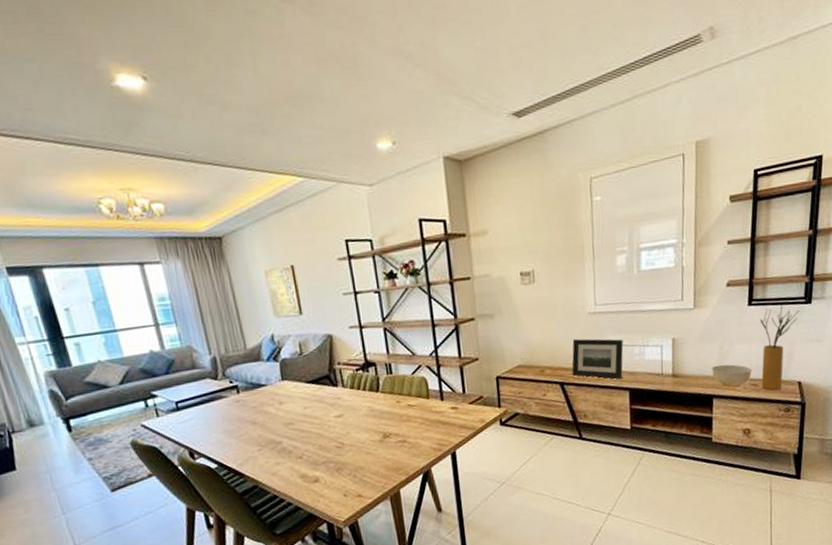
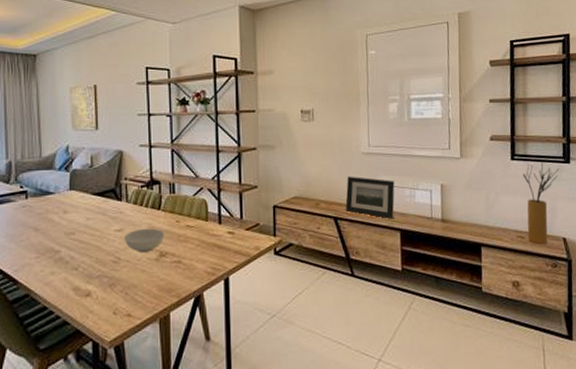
bowl: none [344,410,387,436] -> present [123,228,165,252]
bowl: present [712,364,752,387] -> none [479,214,518,237]

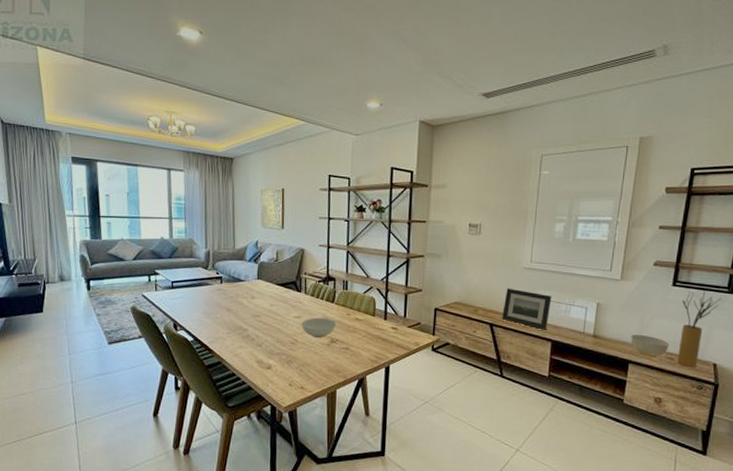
bowl: none [479,214,518,237] -> present [631,334,670,357]

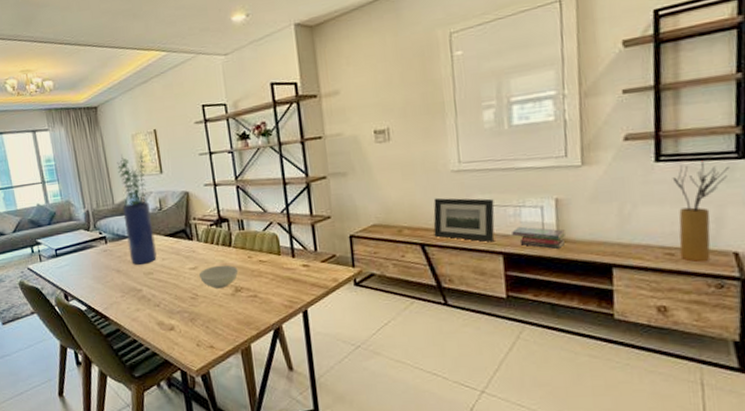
vase: none [241,206,270,307] -> present [117,151,157,265]
books: none [561,321,600,343] -> present [512,226,565,249]
bowl: present [631,334,670,357] -> none [609,229,666,256]

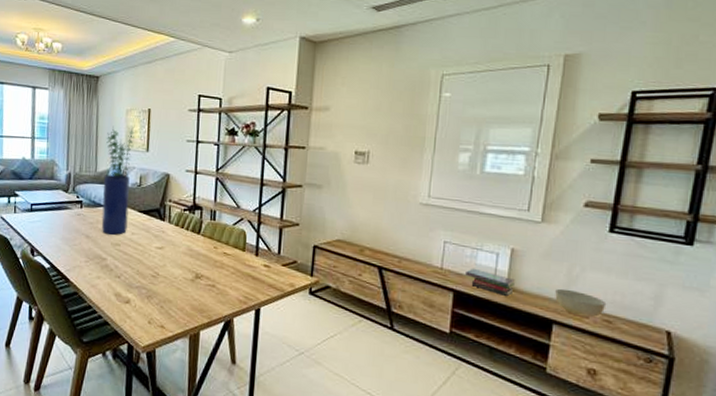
bowl: present [198,264,239,288] -> none [163,249,202,272]
picture frame: present [433,197,495,242] -> none [393,226,454,278]
bowl: none [609,229,666,256] -> present [555,288,607,318]
vase: present [672,160,730,263] -> none [617,239,676,335]

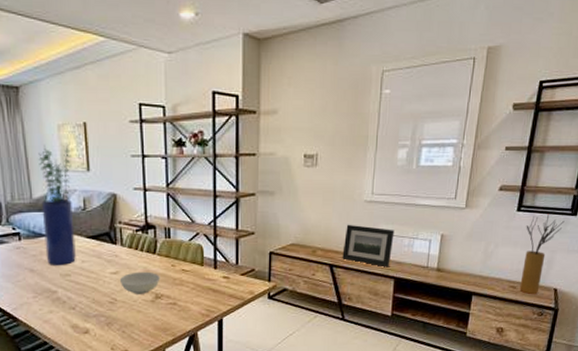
bowl: none [163,249,202,272] -> present [119,271,160,294]
picture frame: none [393,226,454,278] -> present [342,224,395,267]
books: present [465,268,515,296] -> none [404,255,444,277]
bowl: present [555,288,607,318] -> none [474,264,513,286]
vase: none [617,239,676,335] -> present [519,214,565,295]

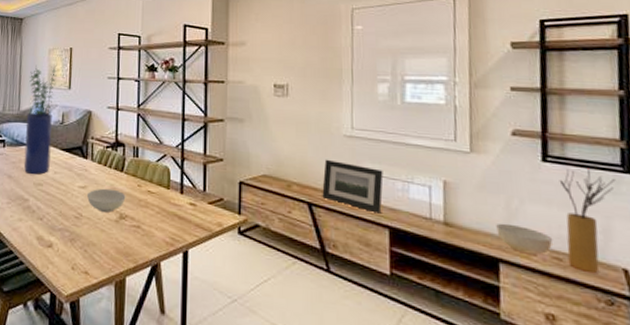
bowl: none [474,264,513,286] -> present [496,223,553,255]

